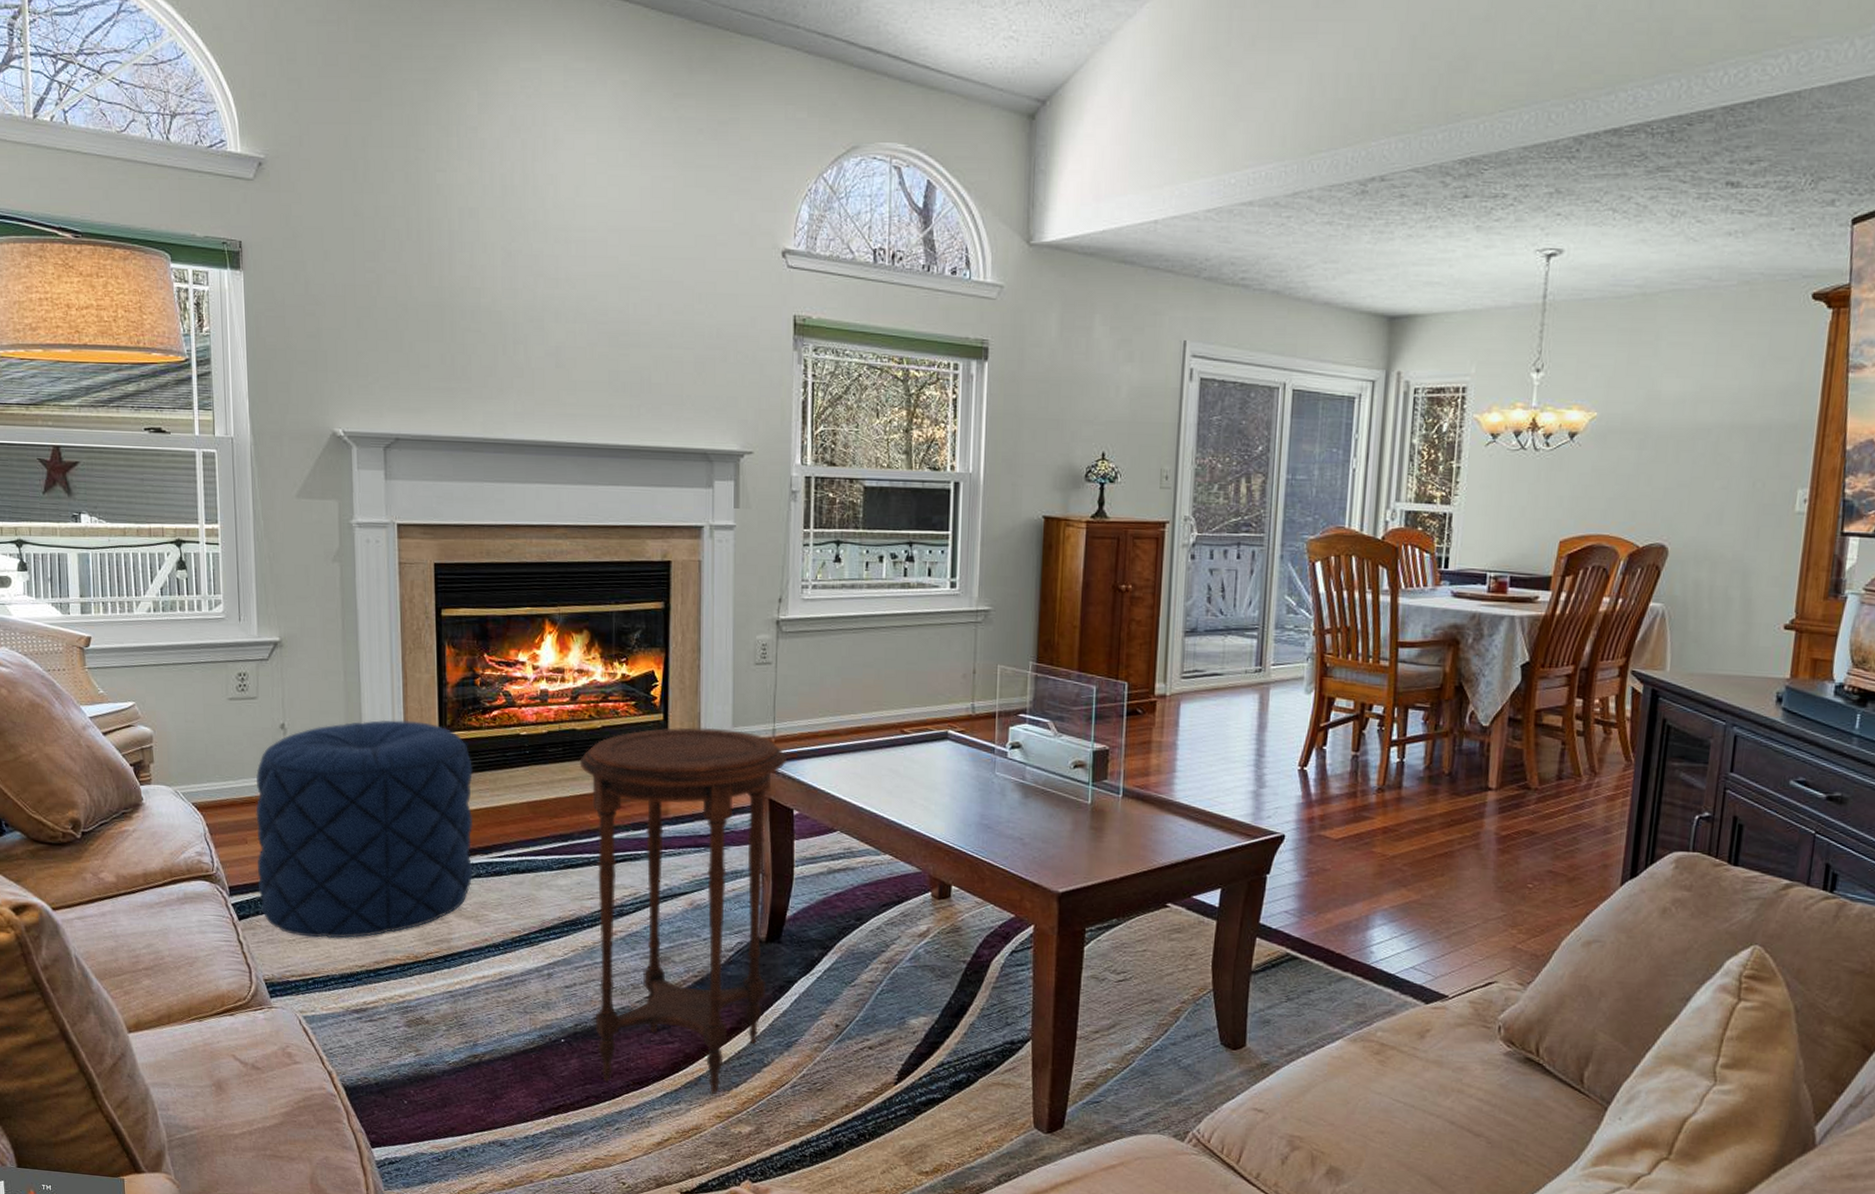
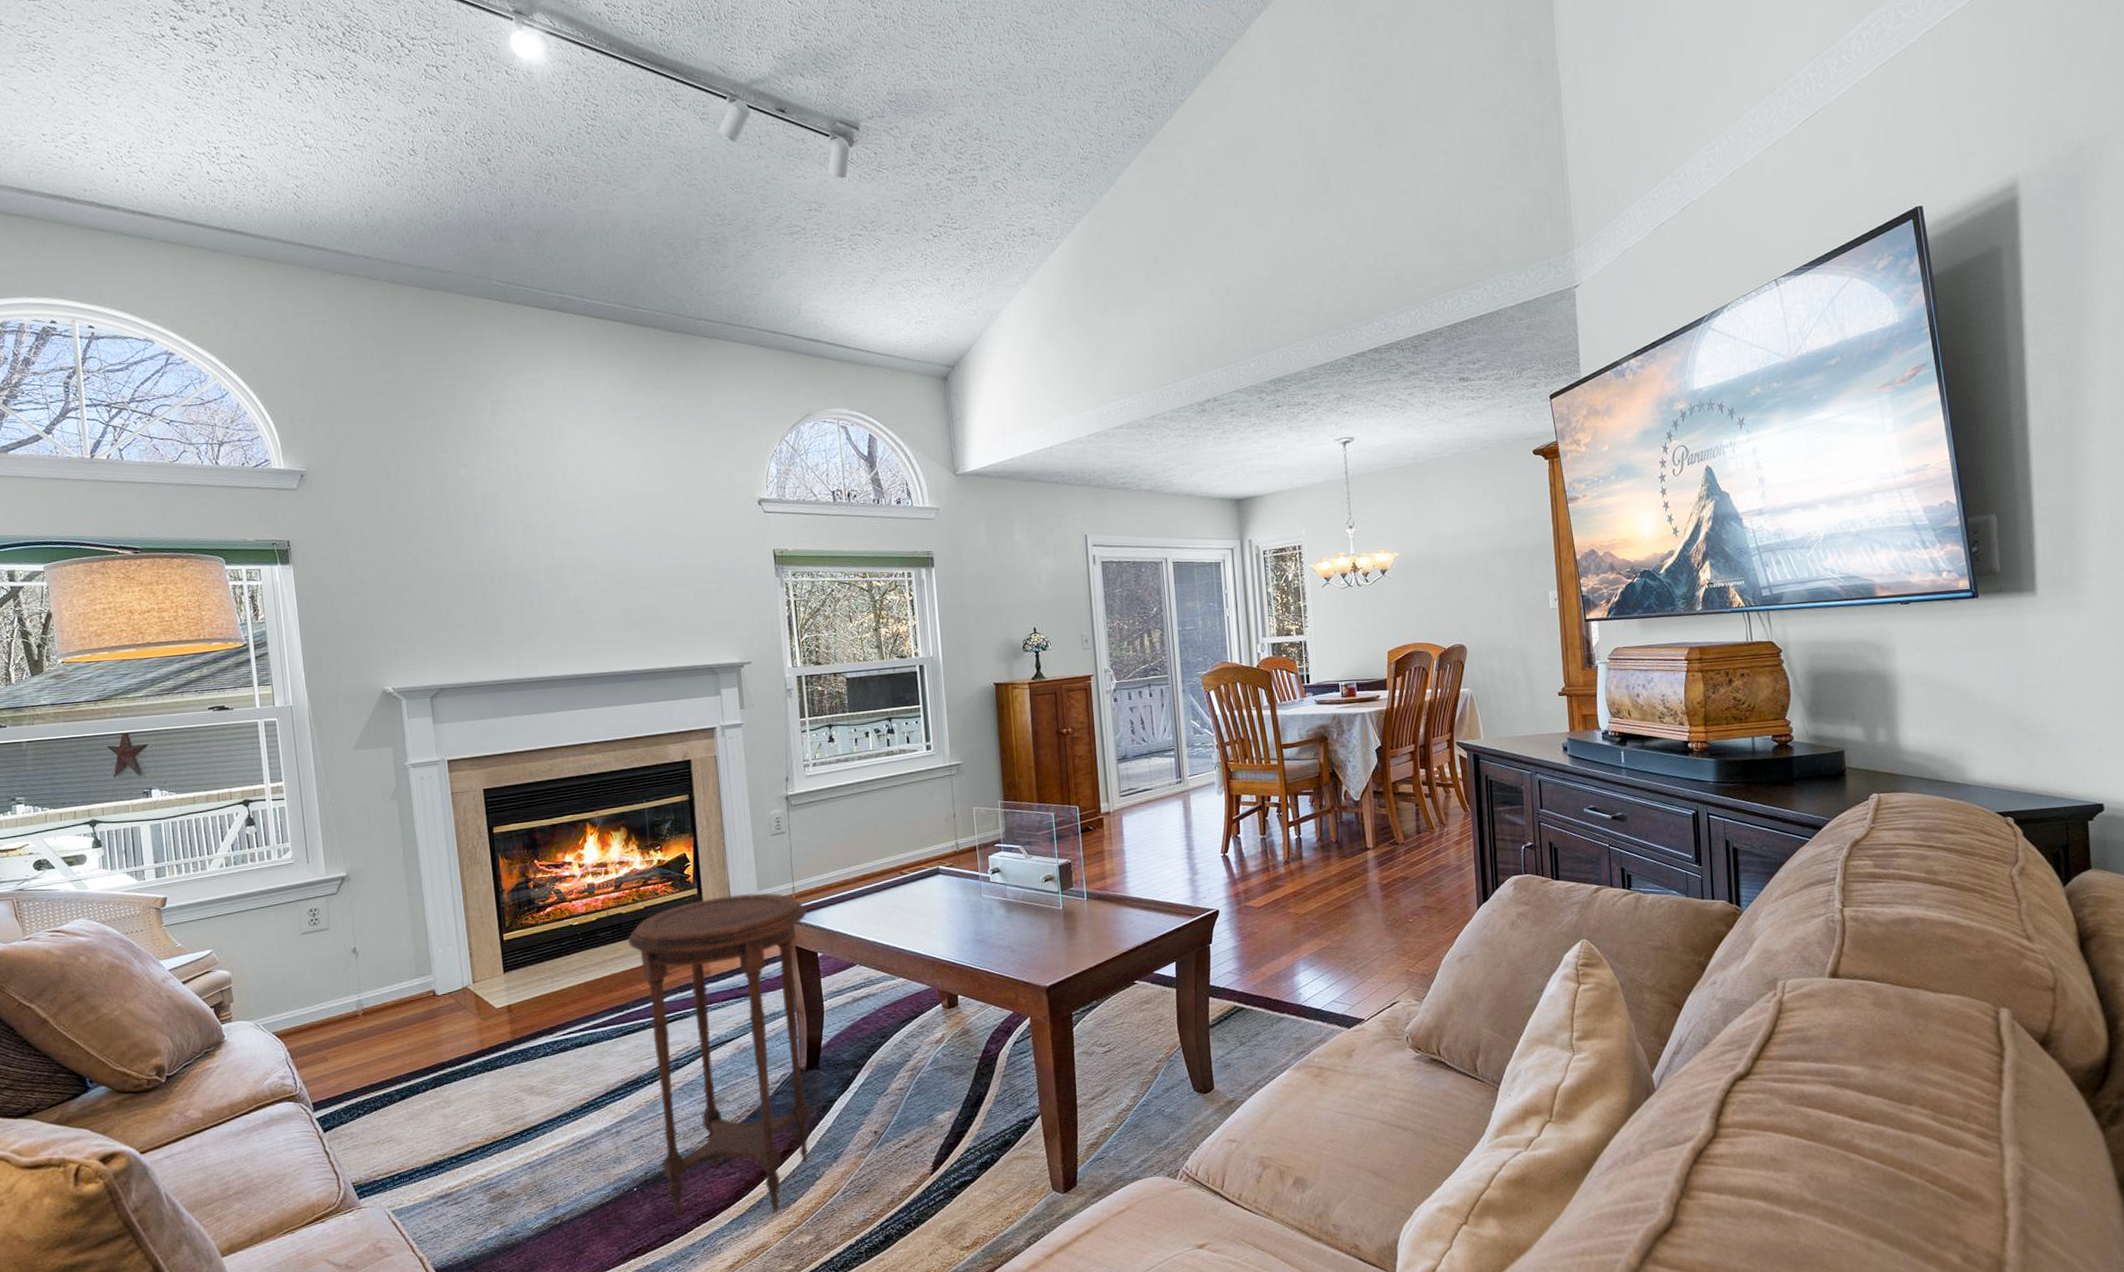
pouf: present [255,719,474,939] -> none [332,927,541,1137]

